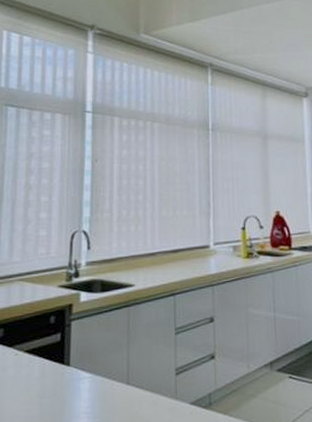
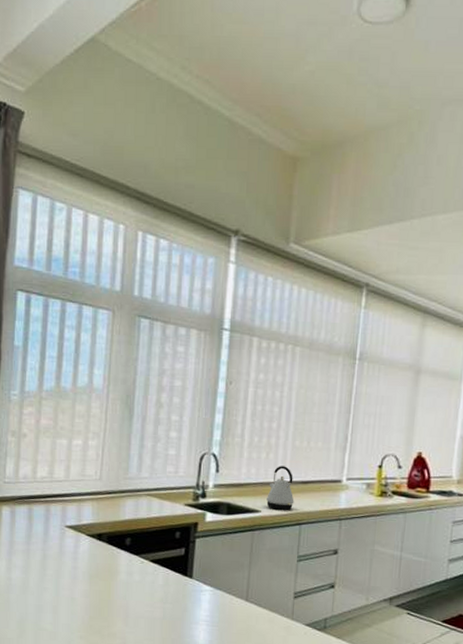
kettle: none [139,237,166,282] -> present [266,466,294,510]

